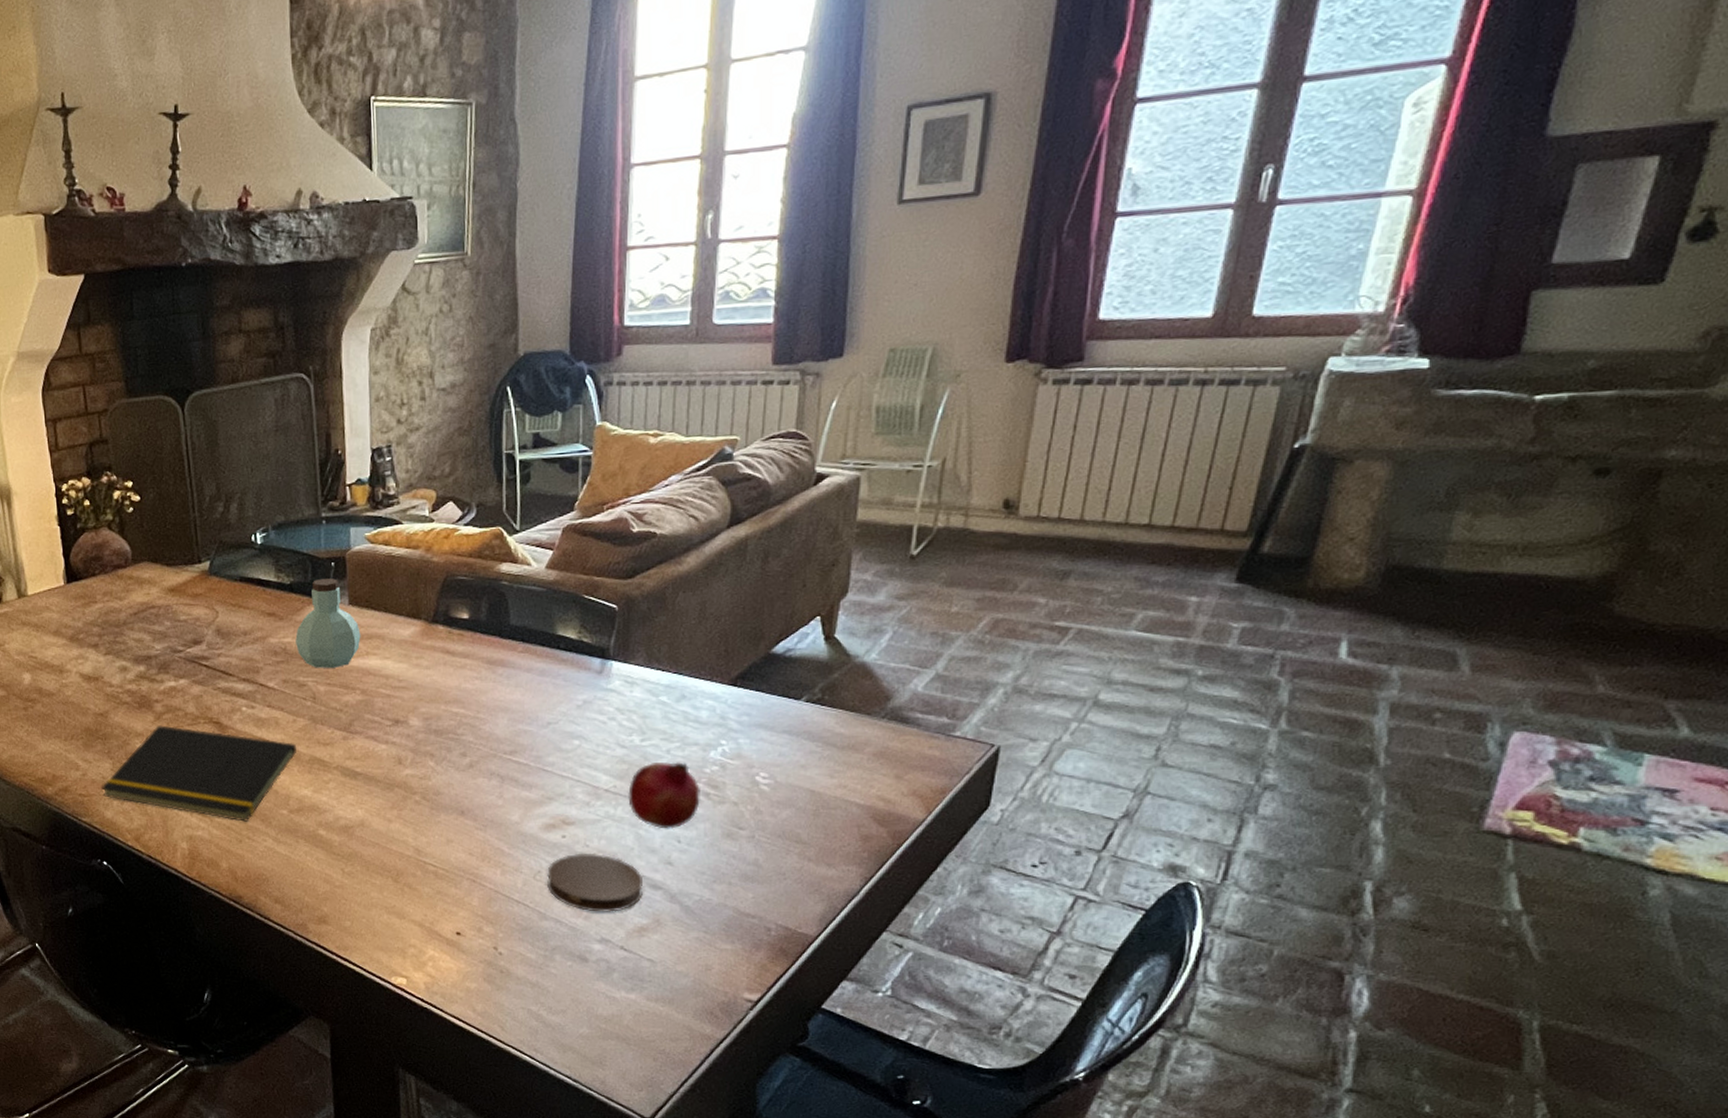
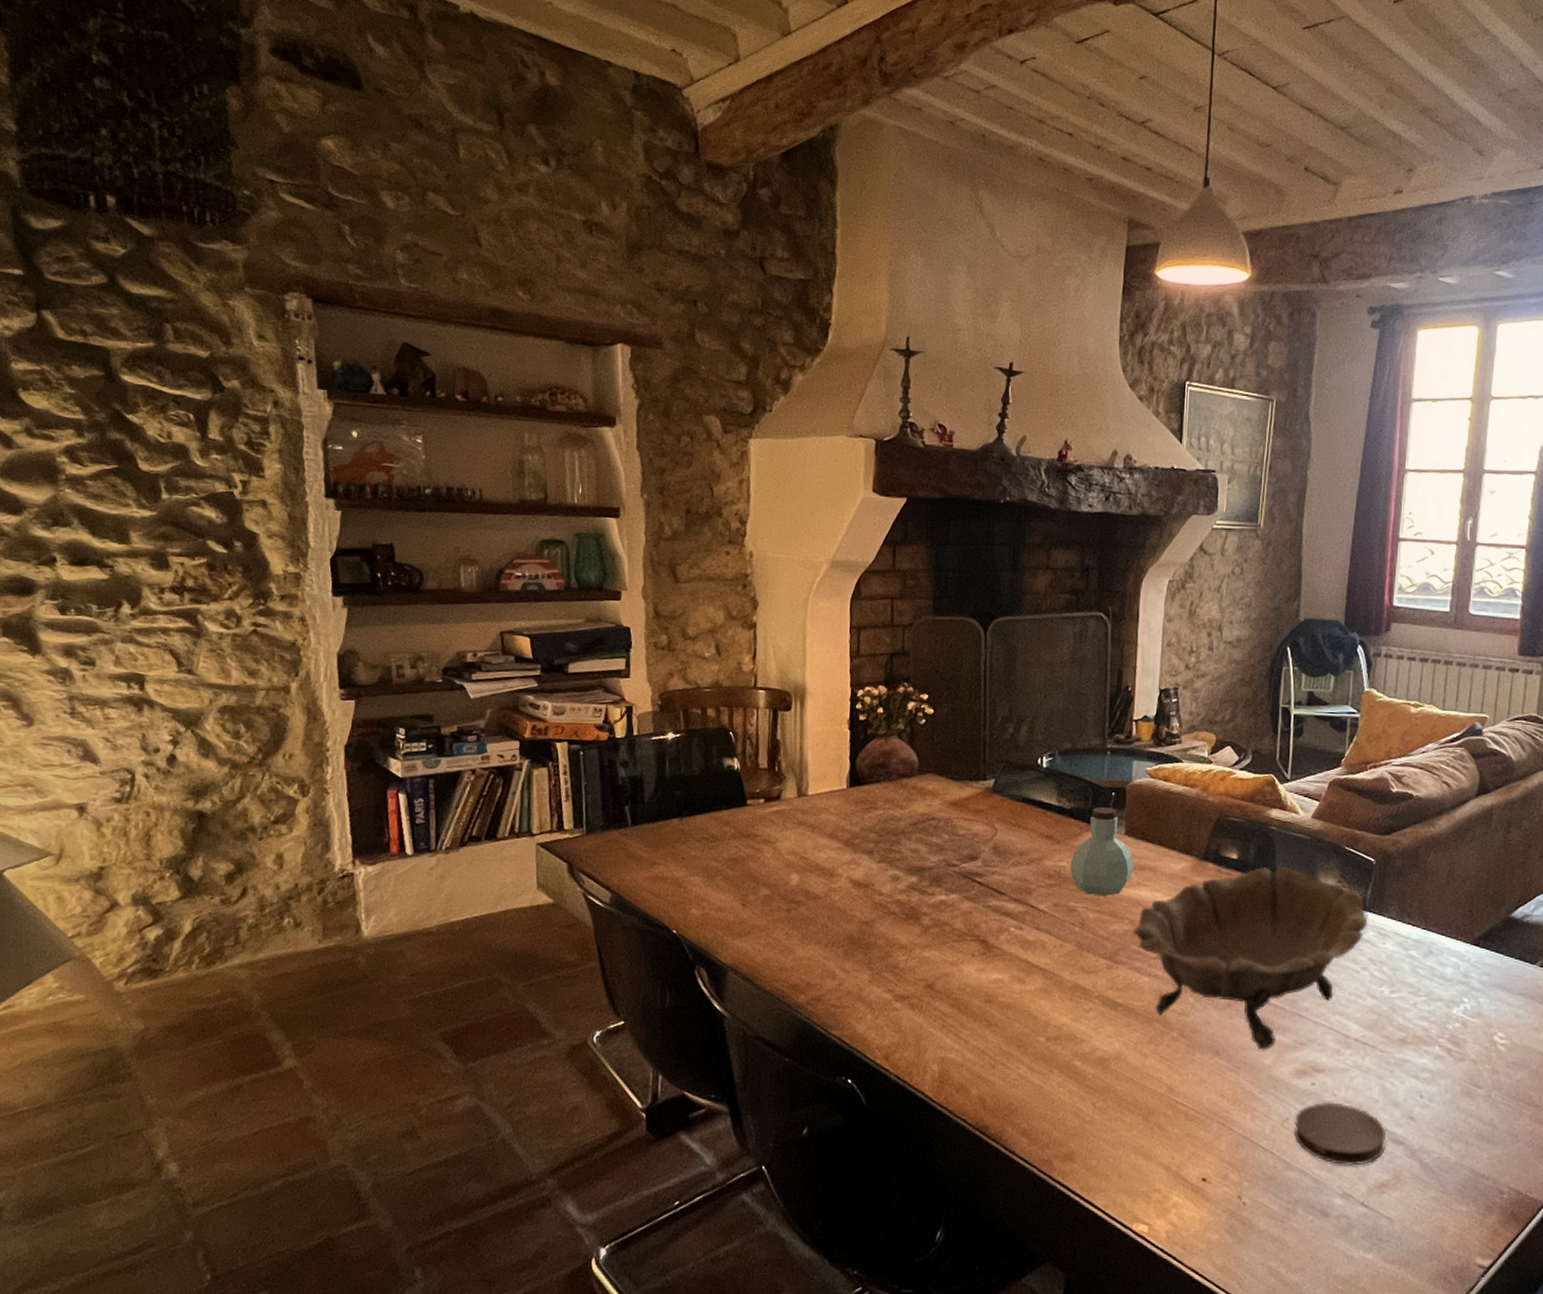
notepad: present [101,725,296,822] -> none [856,939,1060,1047]
decorative bowl: none [366,621,613,808] -> present [1133,866,1368,1051]
fruit: present [628,762,700,829] -> none [1376,1015,1443,1083]

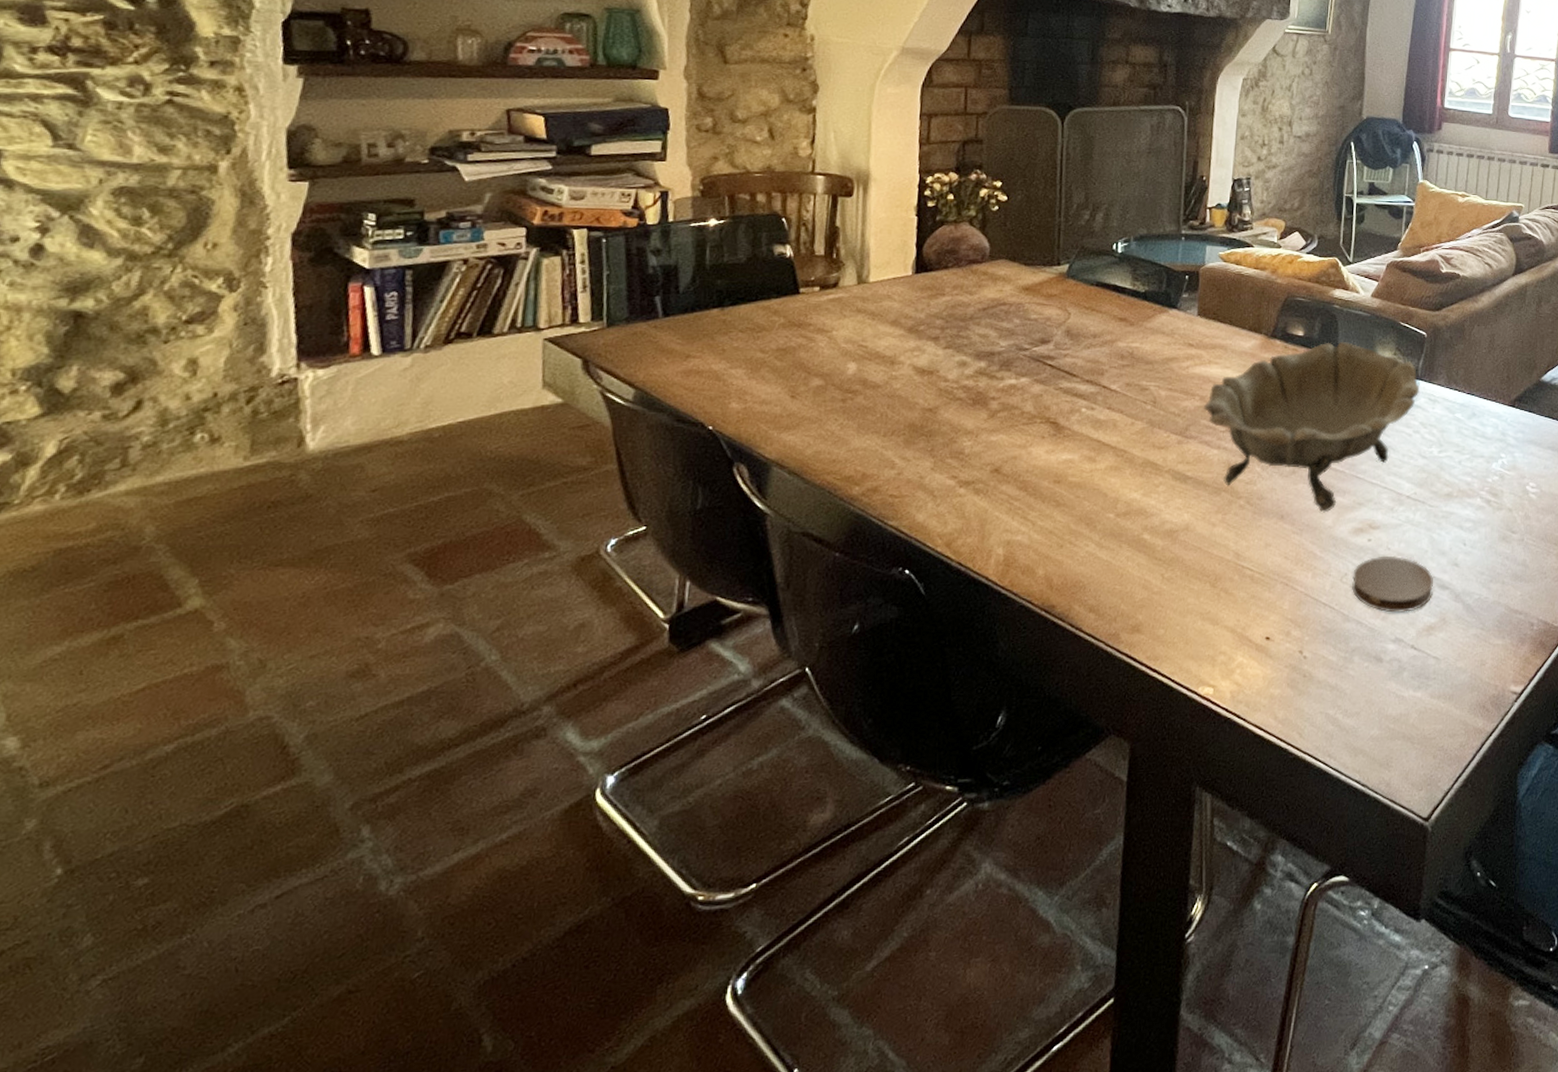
jar: present [1070,806,1134,897] -> none [1143,289,1206,375]

